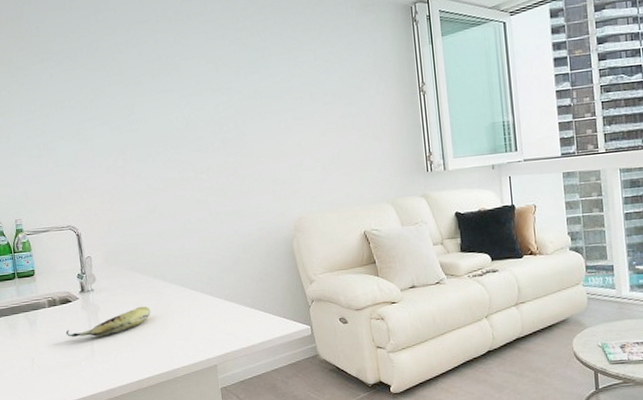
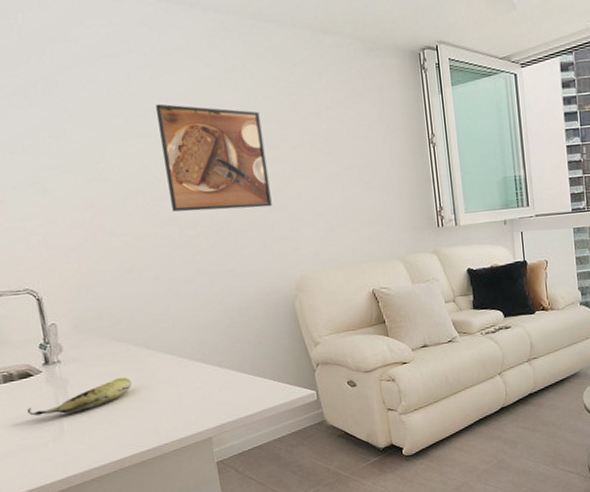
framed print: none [178,62,275,158] -> present [156,103,272,212]

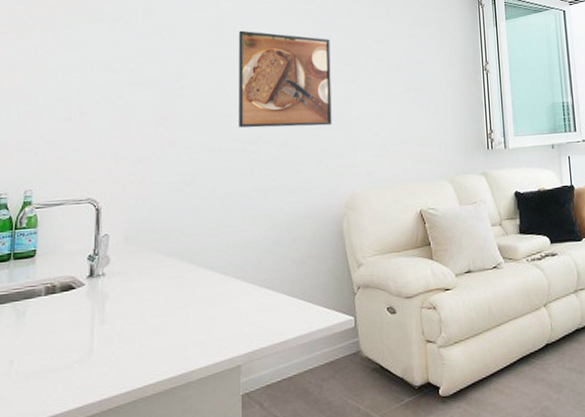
fruit: present [26,377,132,416] -> none [60,293,170,333]

